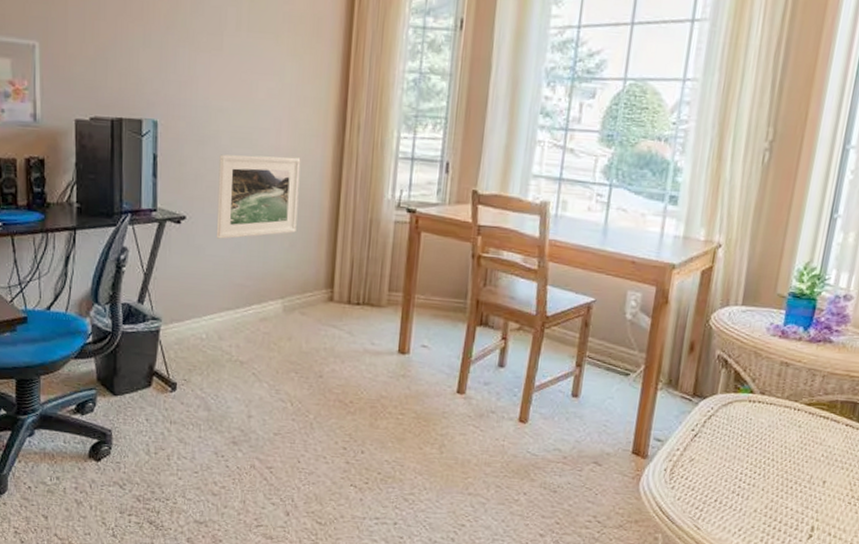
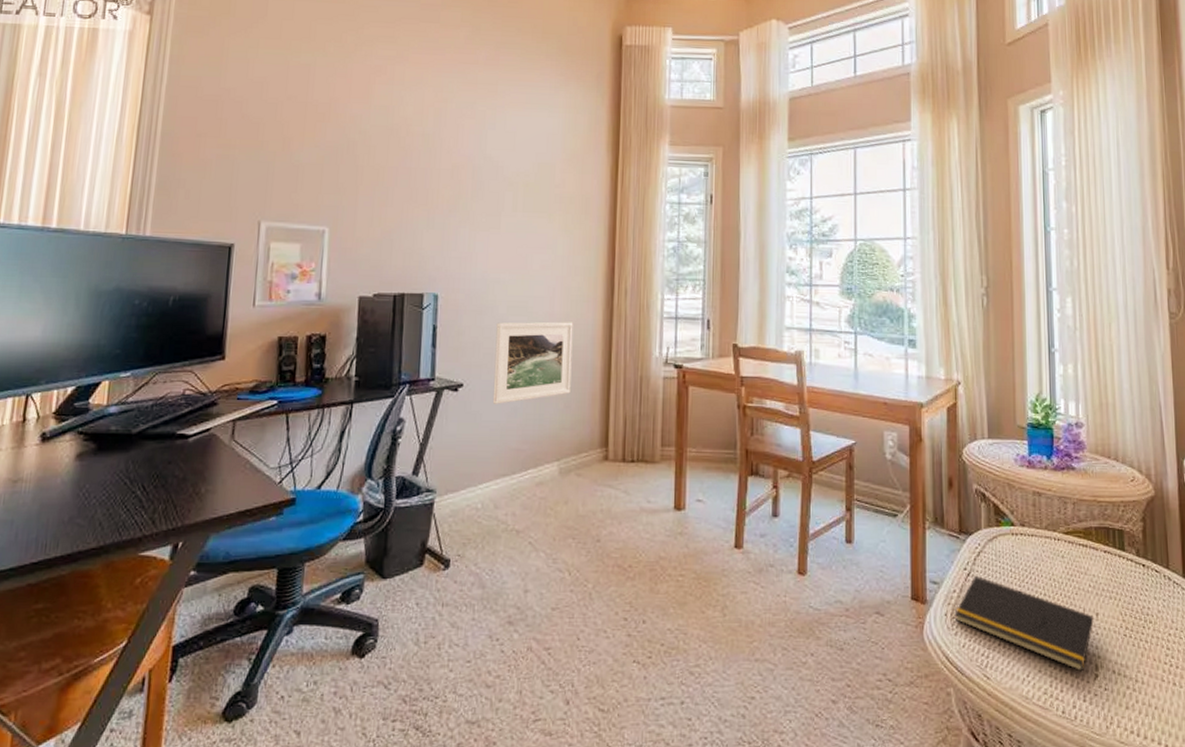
notepad: none [673,436,820,531] -> present [954,575,1094,672]

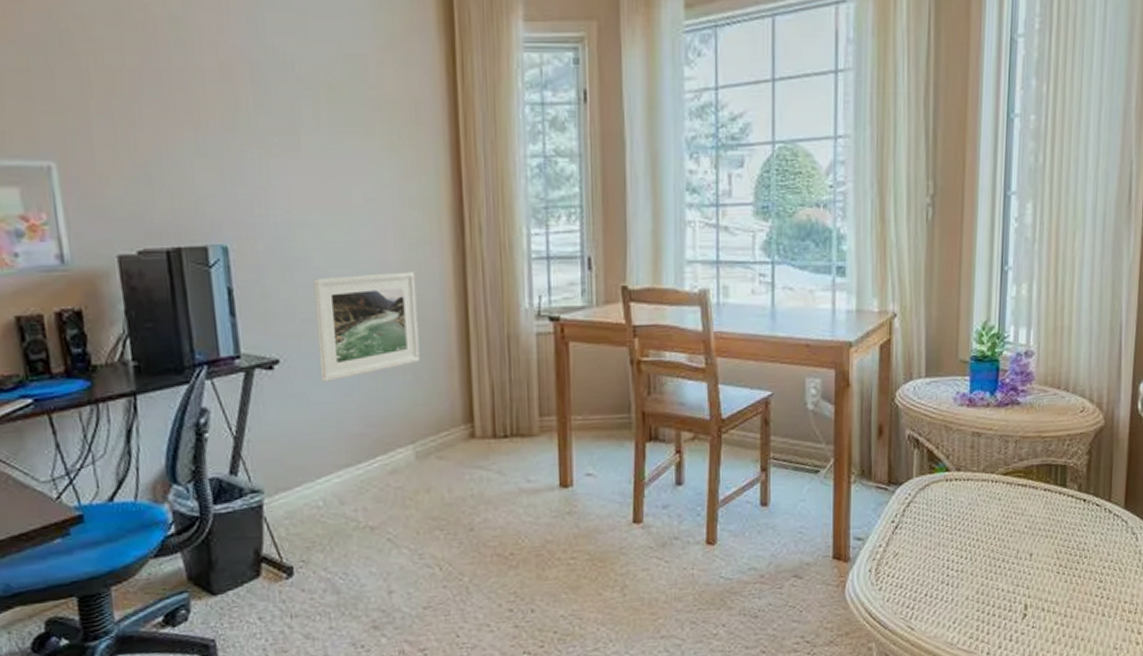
notepad: present [954,575,1094,672] -> none [879,527,1027,613]

